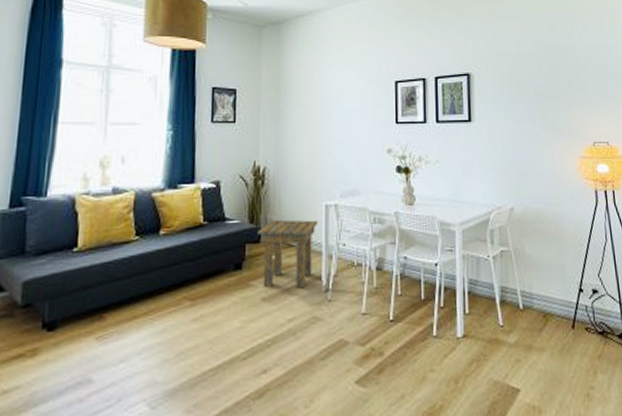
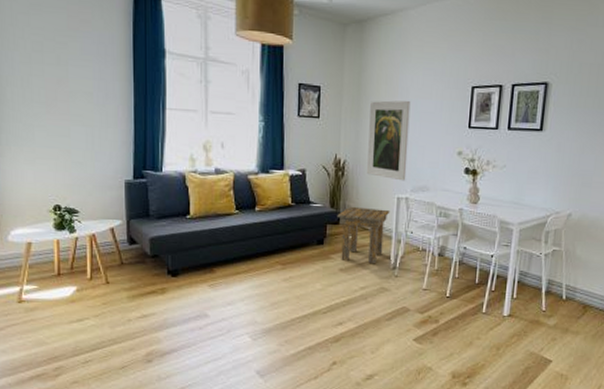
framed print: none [290,98,334,186] -> present [367,100,411,181]

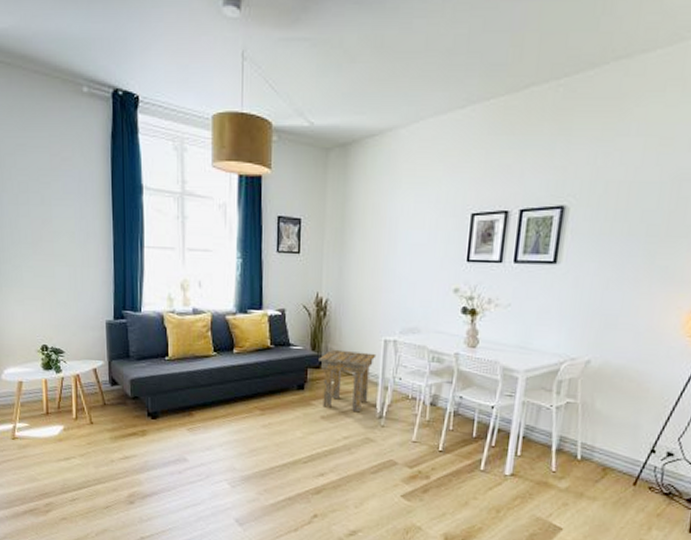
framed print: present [367,100,411,181] -> none [351,231,400,322]

